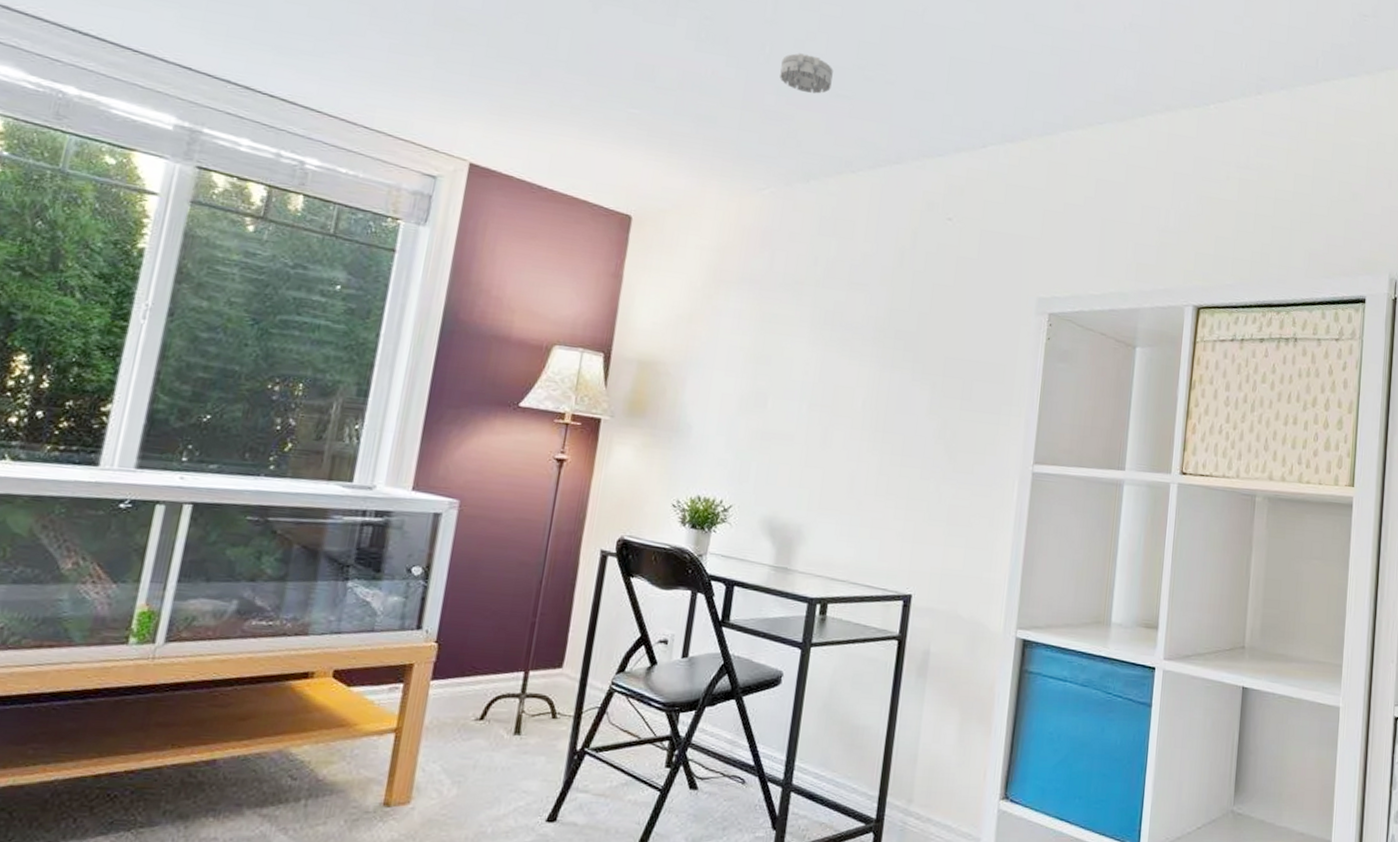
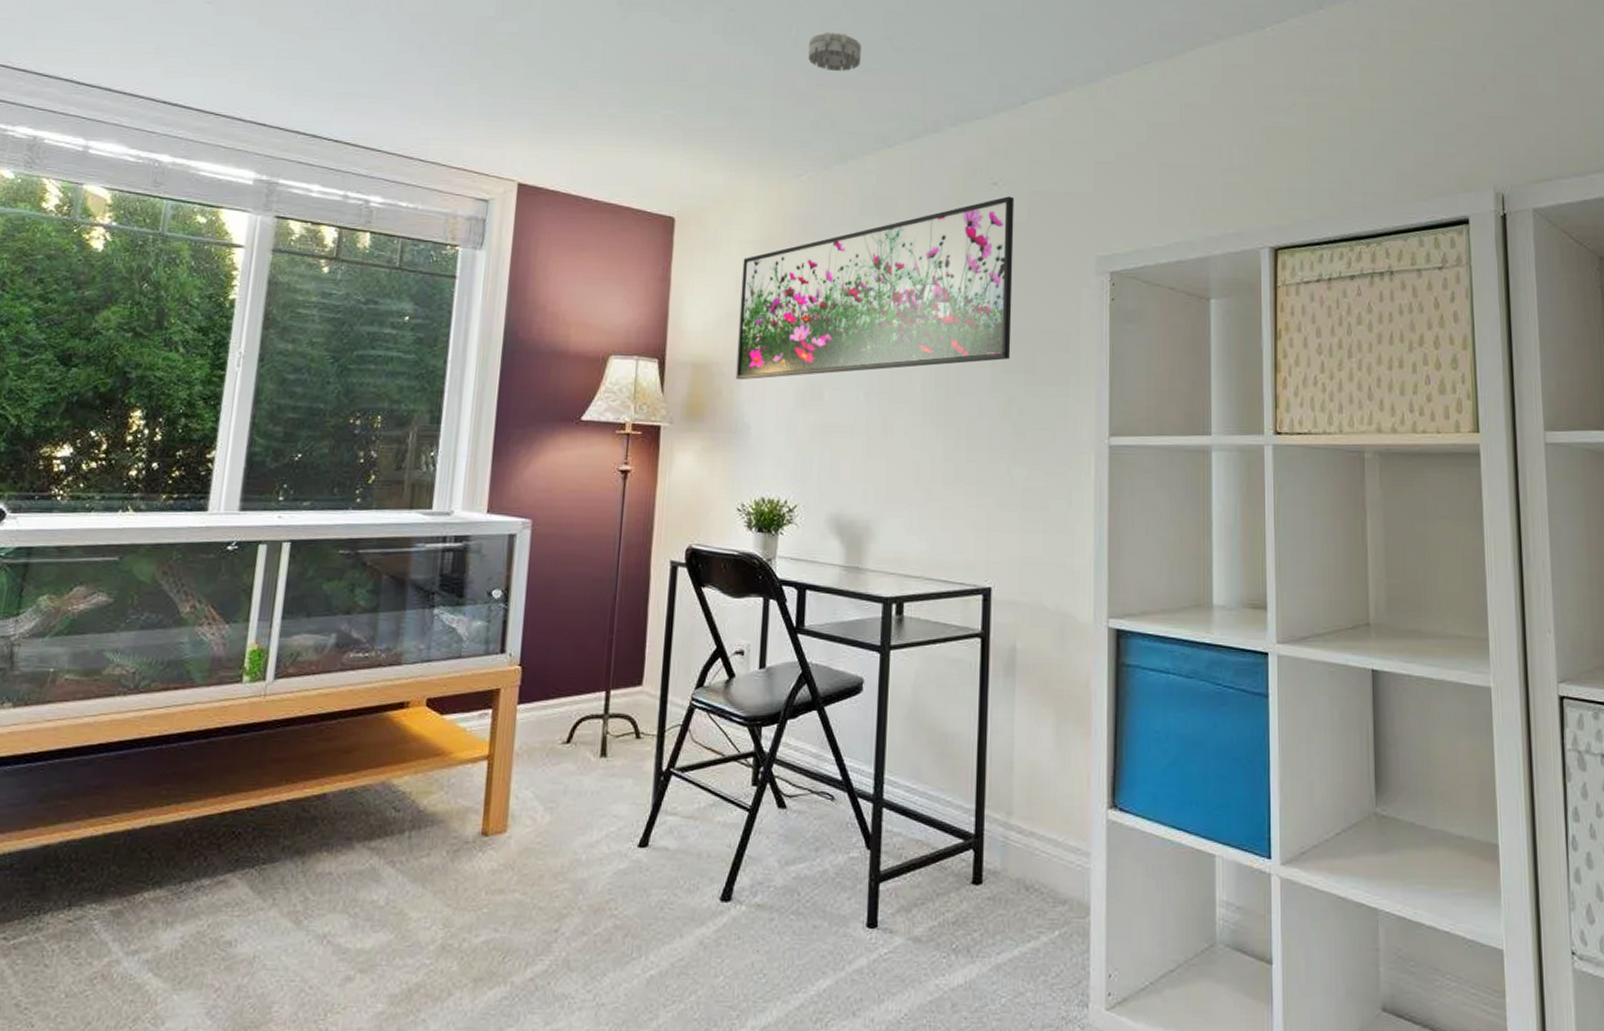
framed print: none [681,232,967,386] -> present [735,196,1015,380]

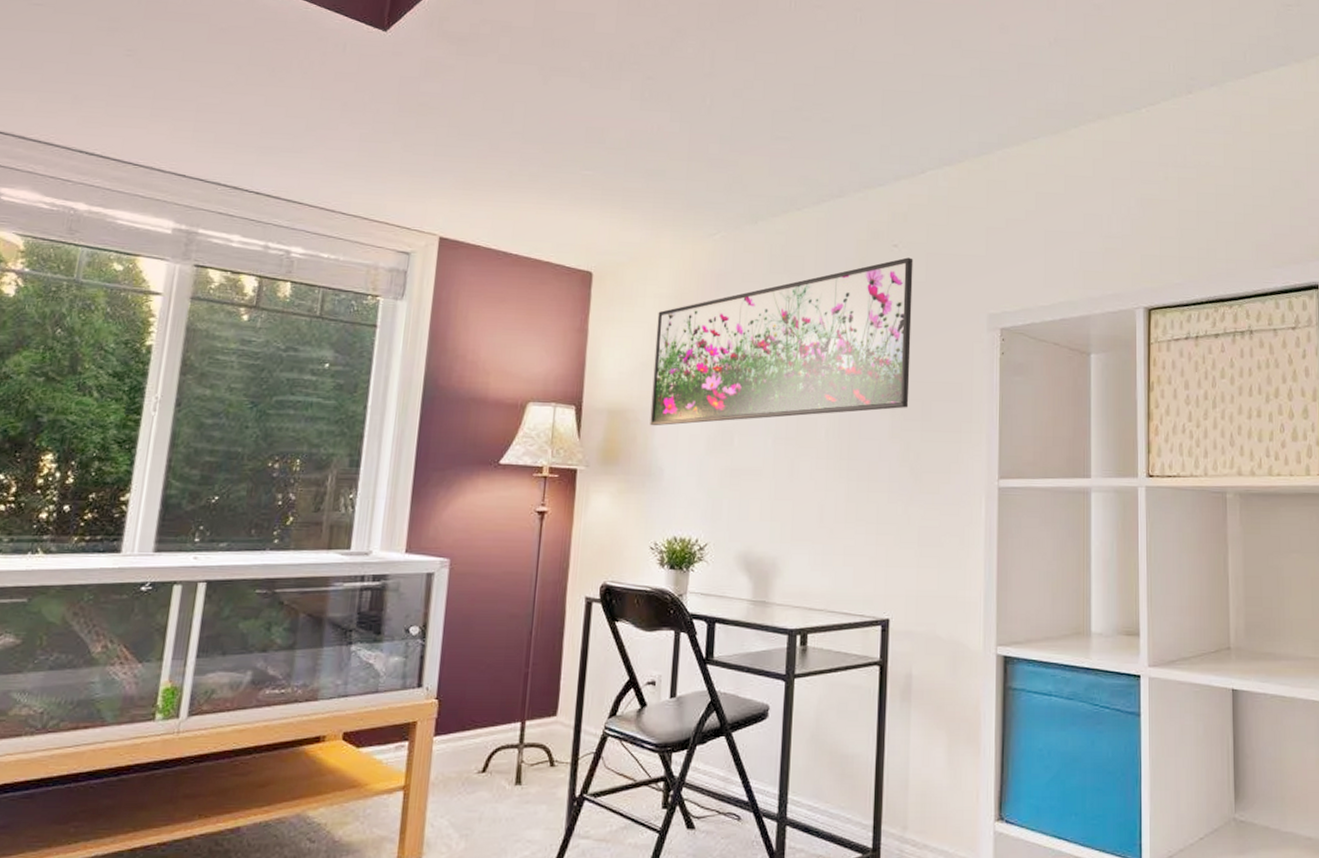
smoke detector: present [808,32,861,72] -> none [722,101,772,139]

